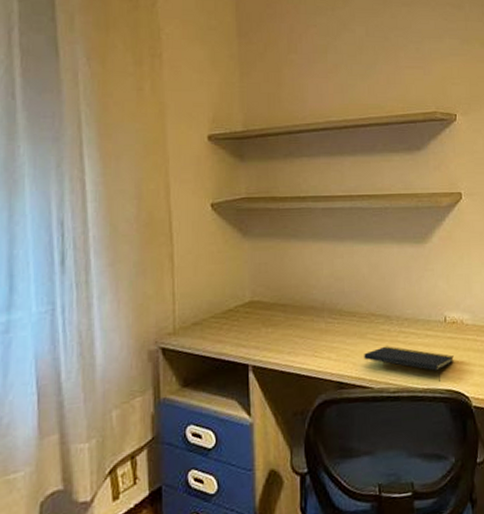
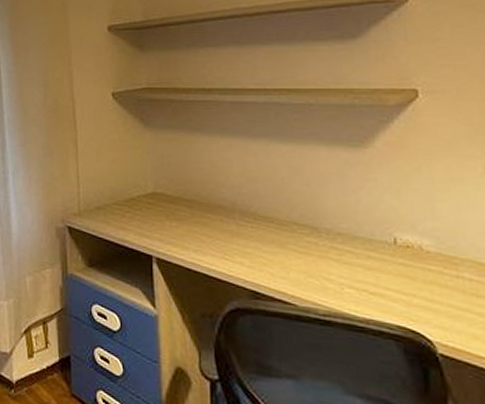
notepad: present [364,346,454,382] -> none [284,261,409,314]

